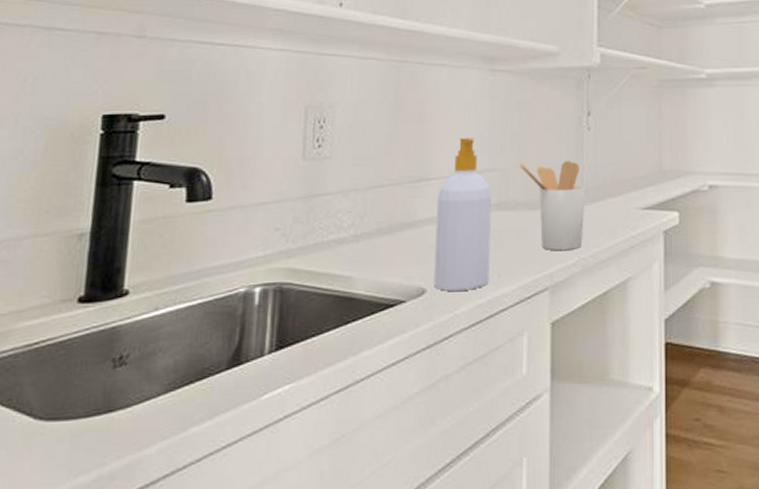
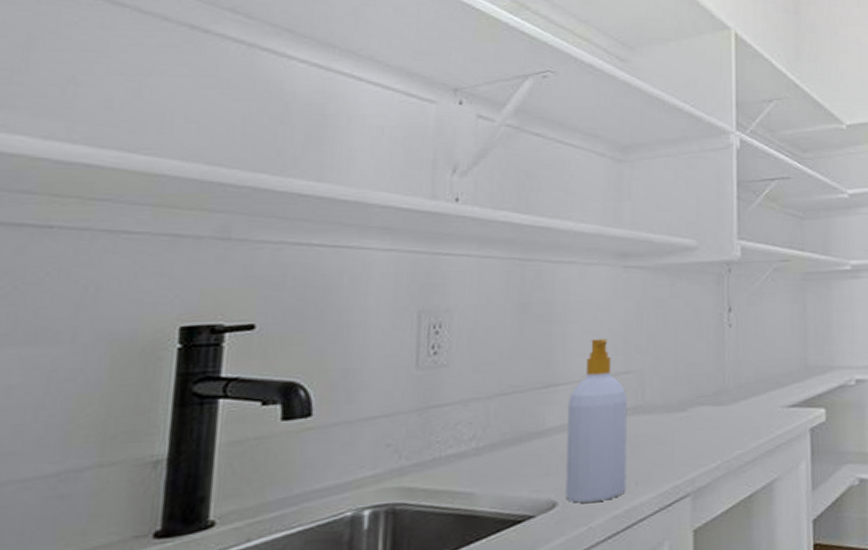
utensil holder: present [519,161,586,251] -> none [656,359,728,455]

